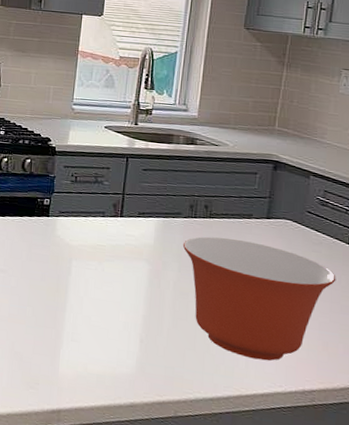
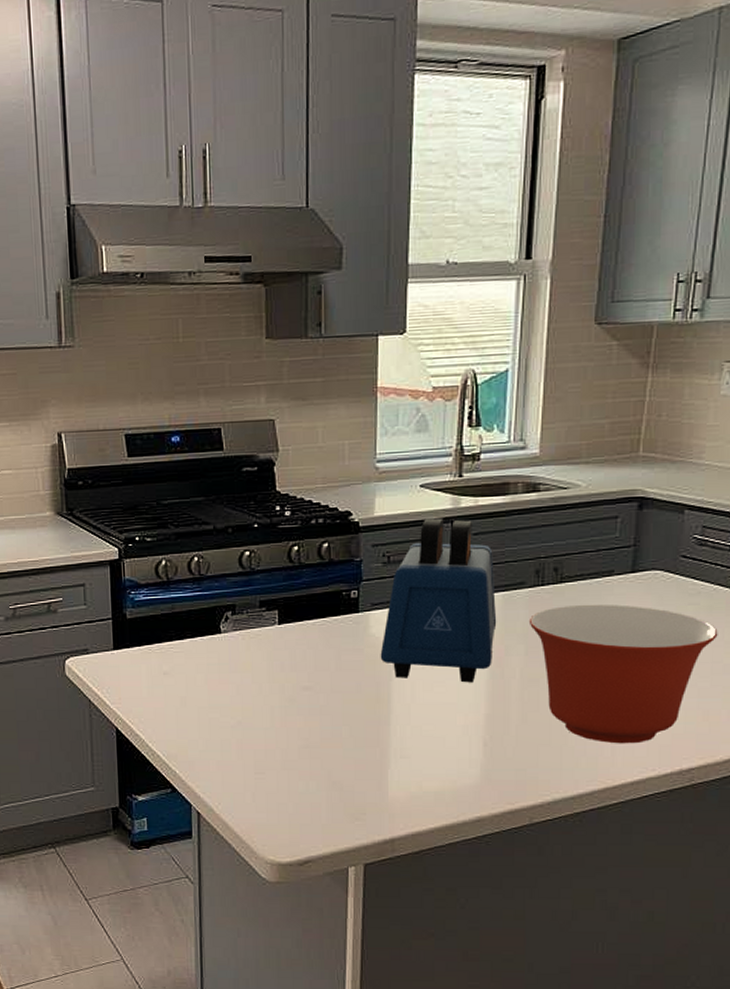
toaster: none [62,152,158,288] -> present [380,518,497,683]

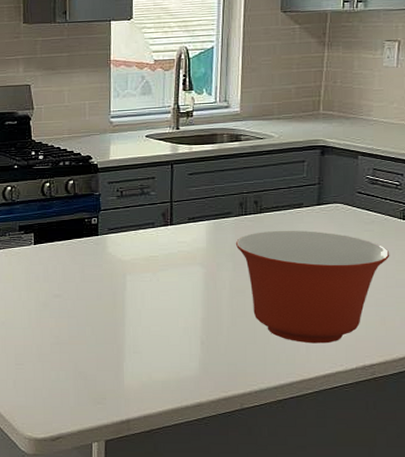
toaster: present [380,518,497,683] -> none [116,161,210,293]

